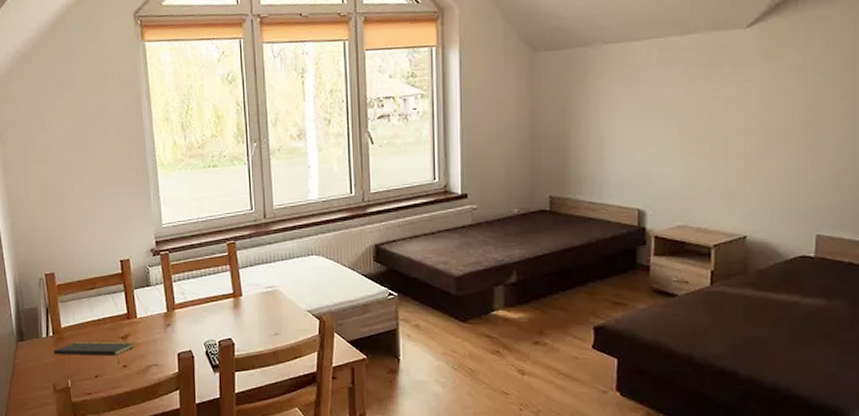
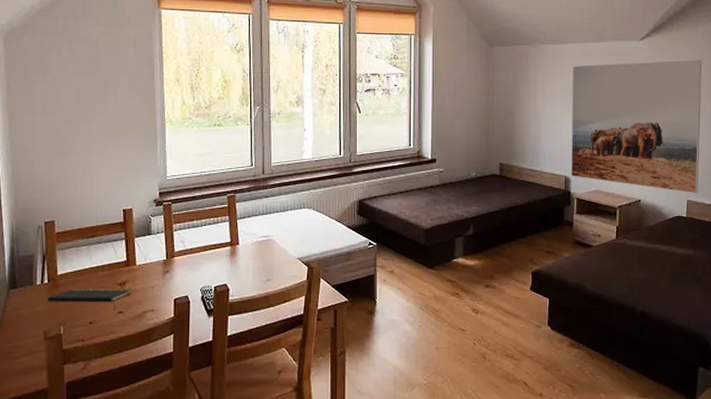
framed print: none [646,46,842,227] -> present [570,59,702,194]

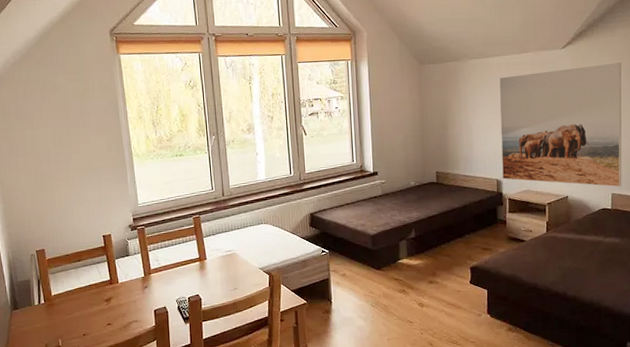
notepad: present [47,288,133,310] -> none [45,304,118,323]

